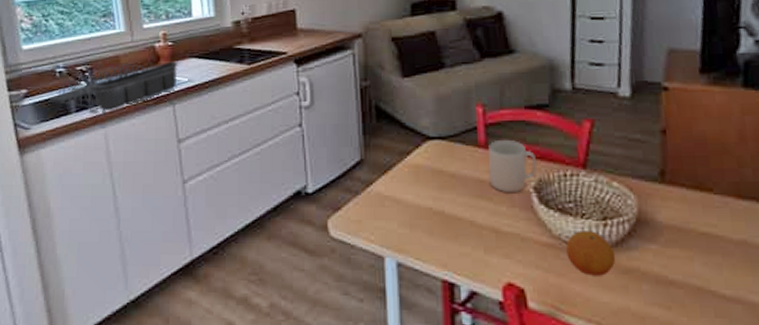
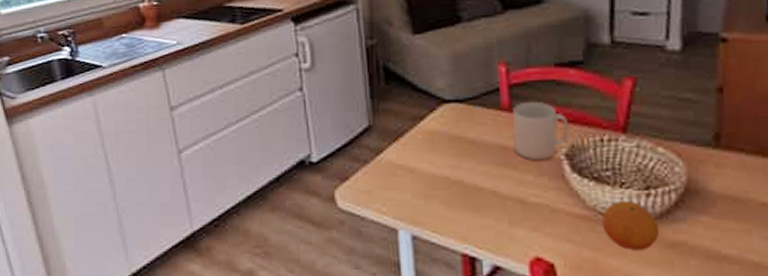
dish rack: present [47,61,178,113] -> none [31,22,165,81]

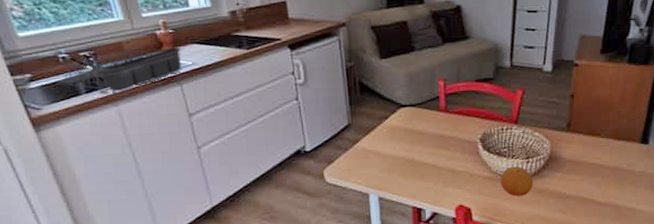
dish rack: none [31,22,165,81] -> present [54,47,182,94]
mug: present [512,101,570,159] -> none [446,105,483,143]

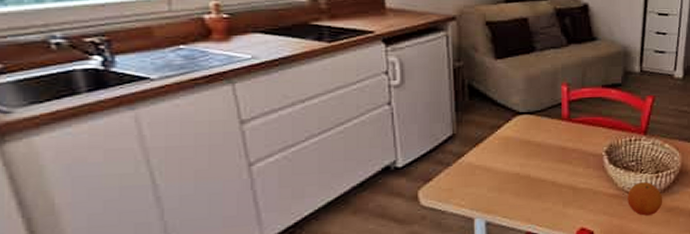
dish rack: present [54,47,182,94] -> none [38,36,237,93]

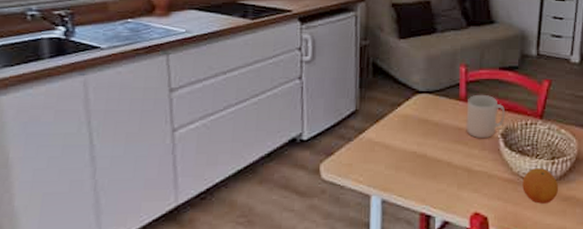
mug: none [568,113,610,156] -> present [465,94,506,138]

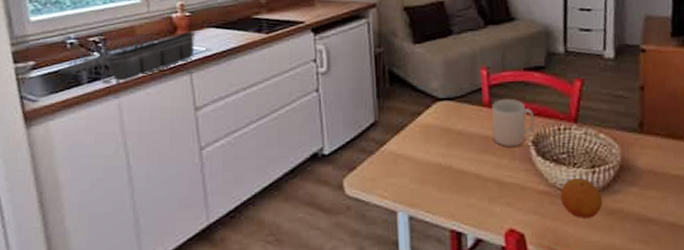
dish rack: none [13,11,176,60] -> present [57,31,196,84]

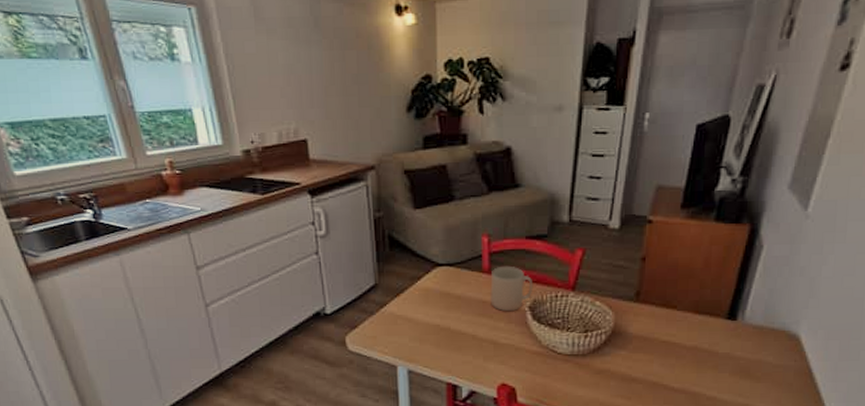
dish rack: present [57,31,196,84] -> none [52,190,189,241]
fruit: present [560,178,603,218] -> none [552,341,592,376]

